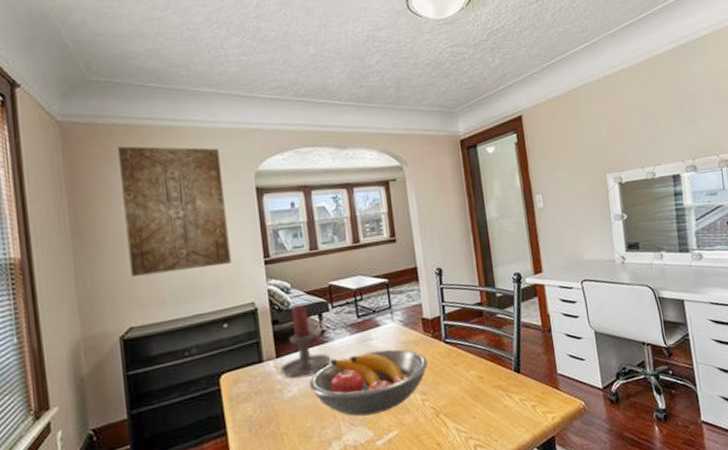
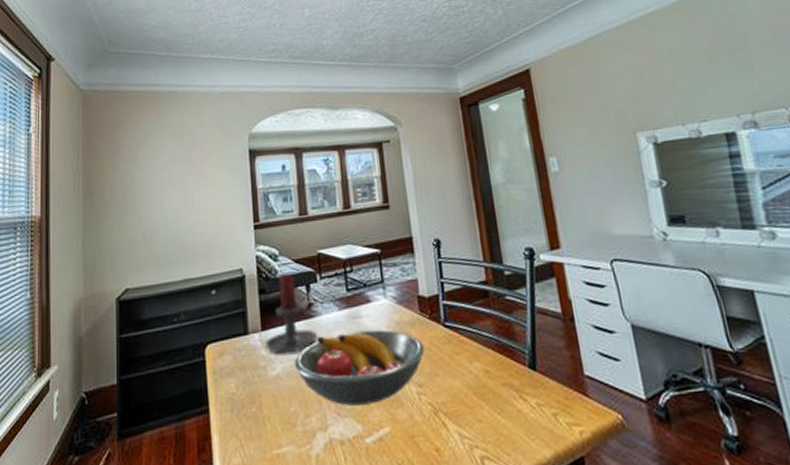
wall art: present [118,146,232,277] -> none [129,111,222,238]

